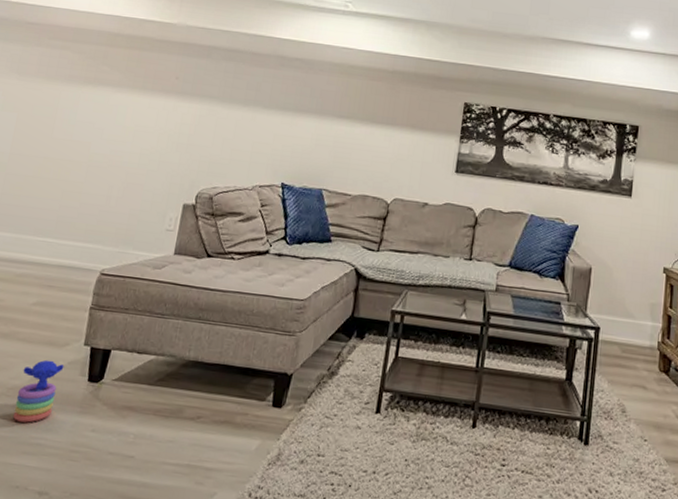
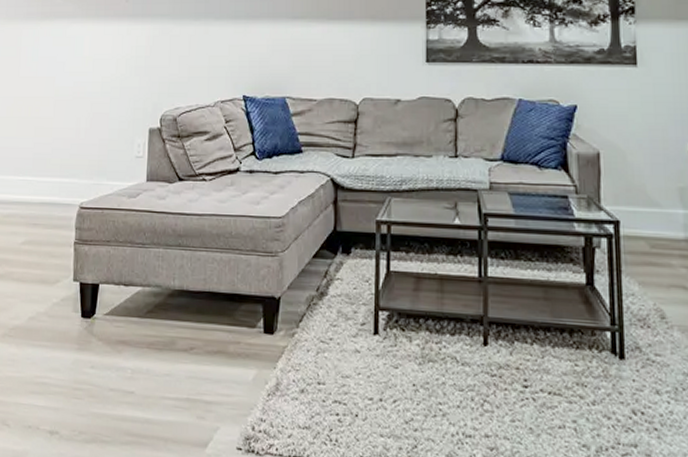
stacking toy: present [13,360,64,423] -> none [17,298,58,362]

